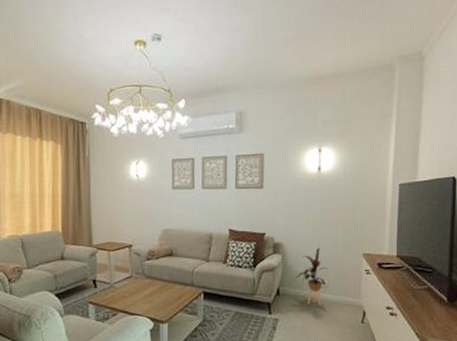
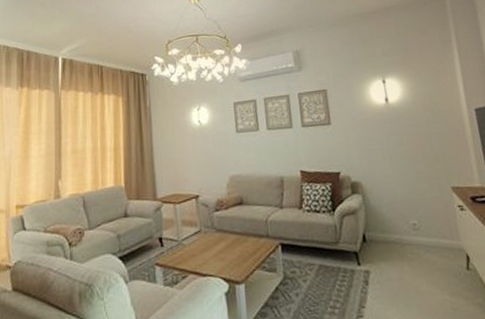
house plant: present [295,247,327,307] -> none [380,183,417,253]

